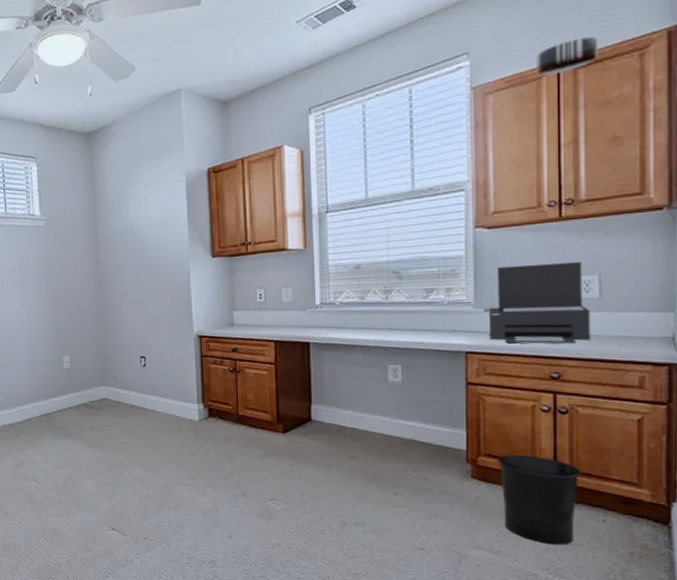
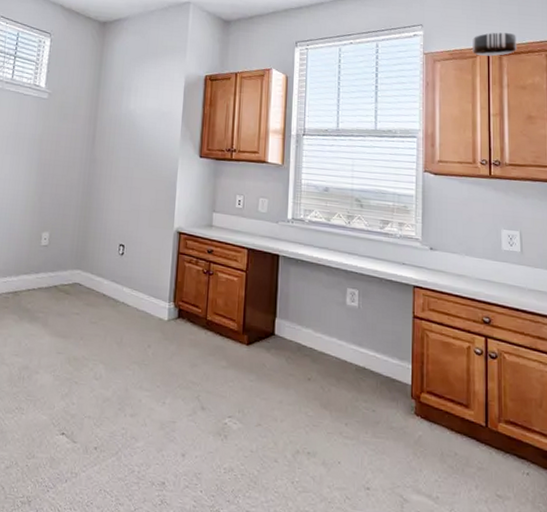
printer: present [488,262,591,344] -> none [433,211,515,292]
waste bin: present [497,454,582,545] -> none [437,394,509,497]

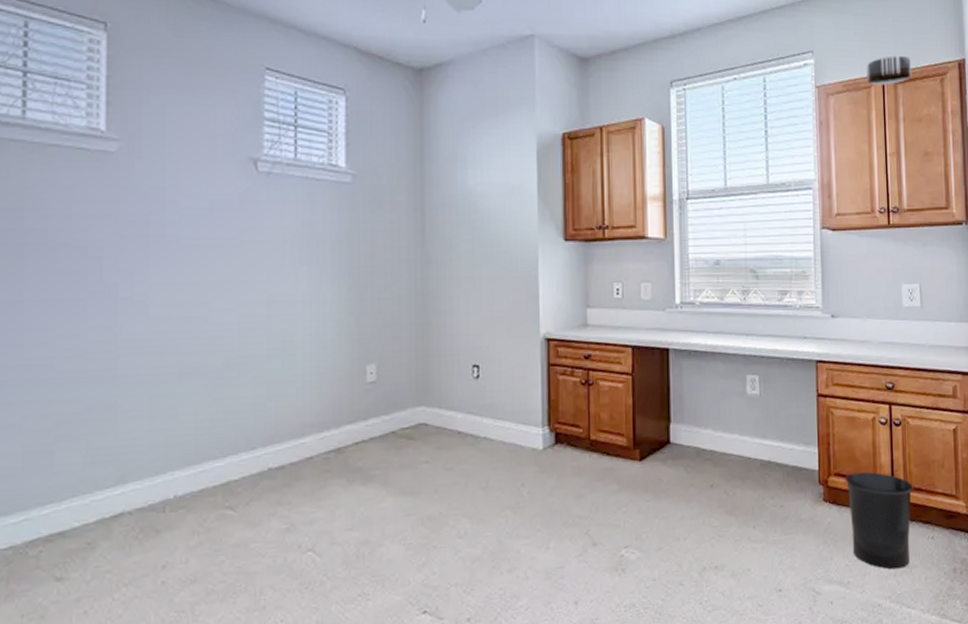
waste bin: none [437,394,509,497] -> present [845,471,914,569]

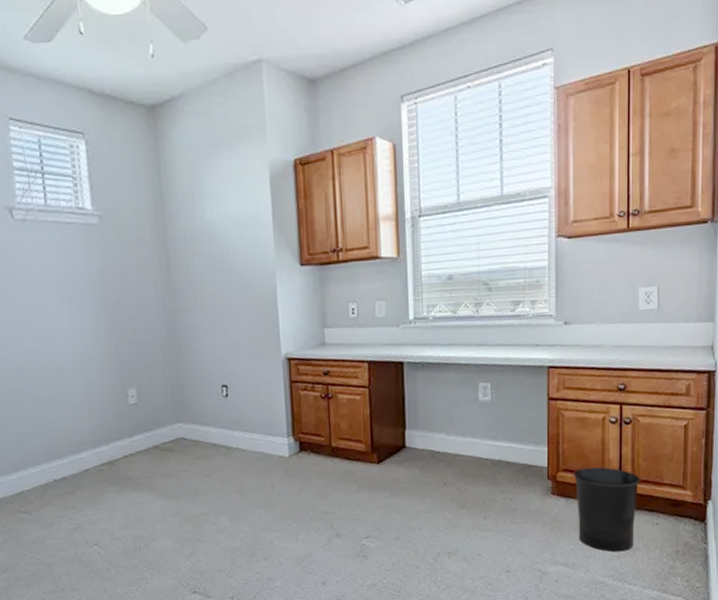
decorative box: present [866,56,912,85] -> none [611,45,662,80]

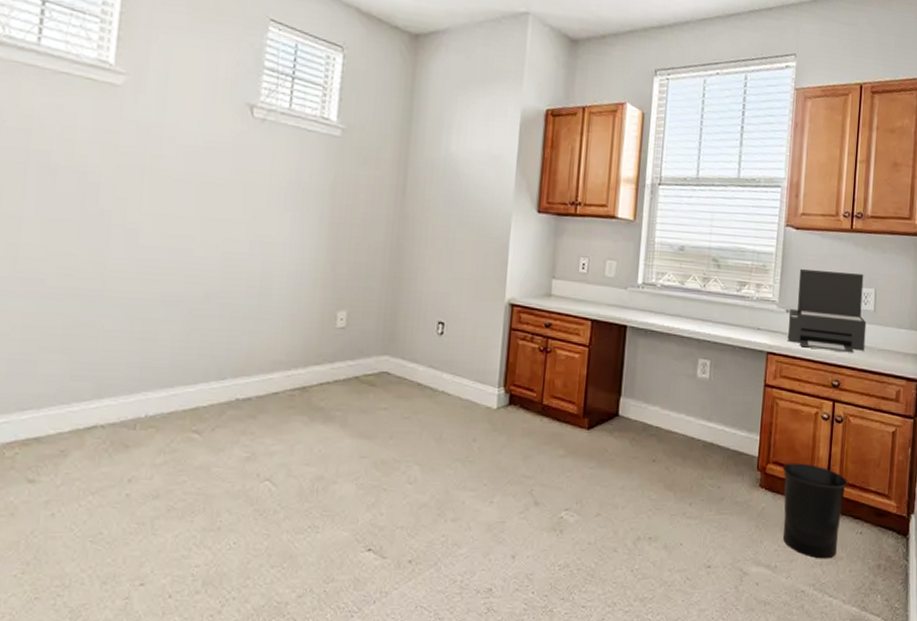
printer: none [567,273,651,357] -> present [788,269,867,353]

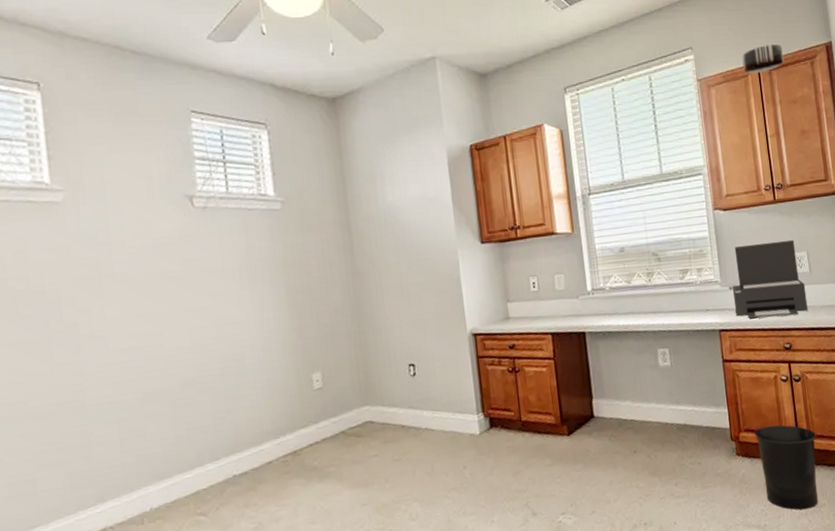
decorative box: none [845,66,891,95] -> present [742,44,785,74]

